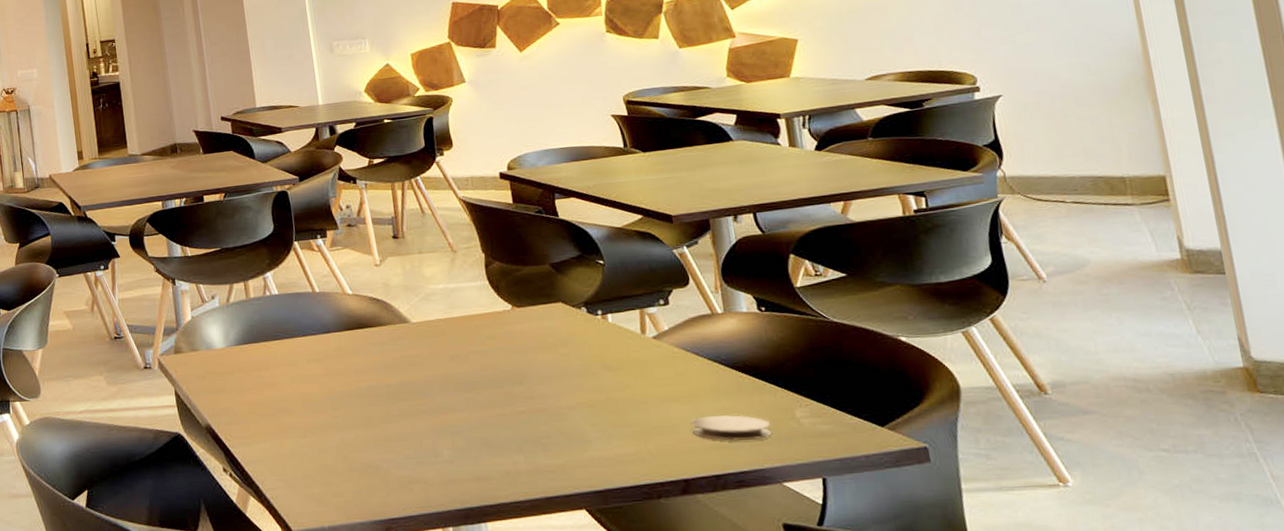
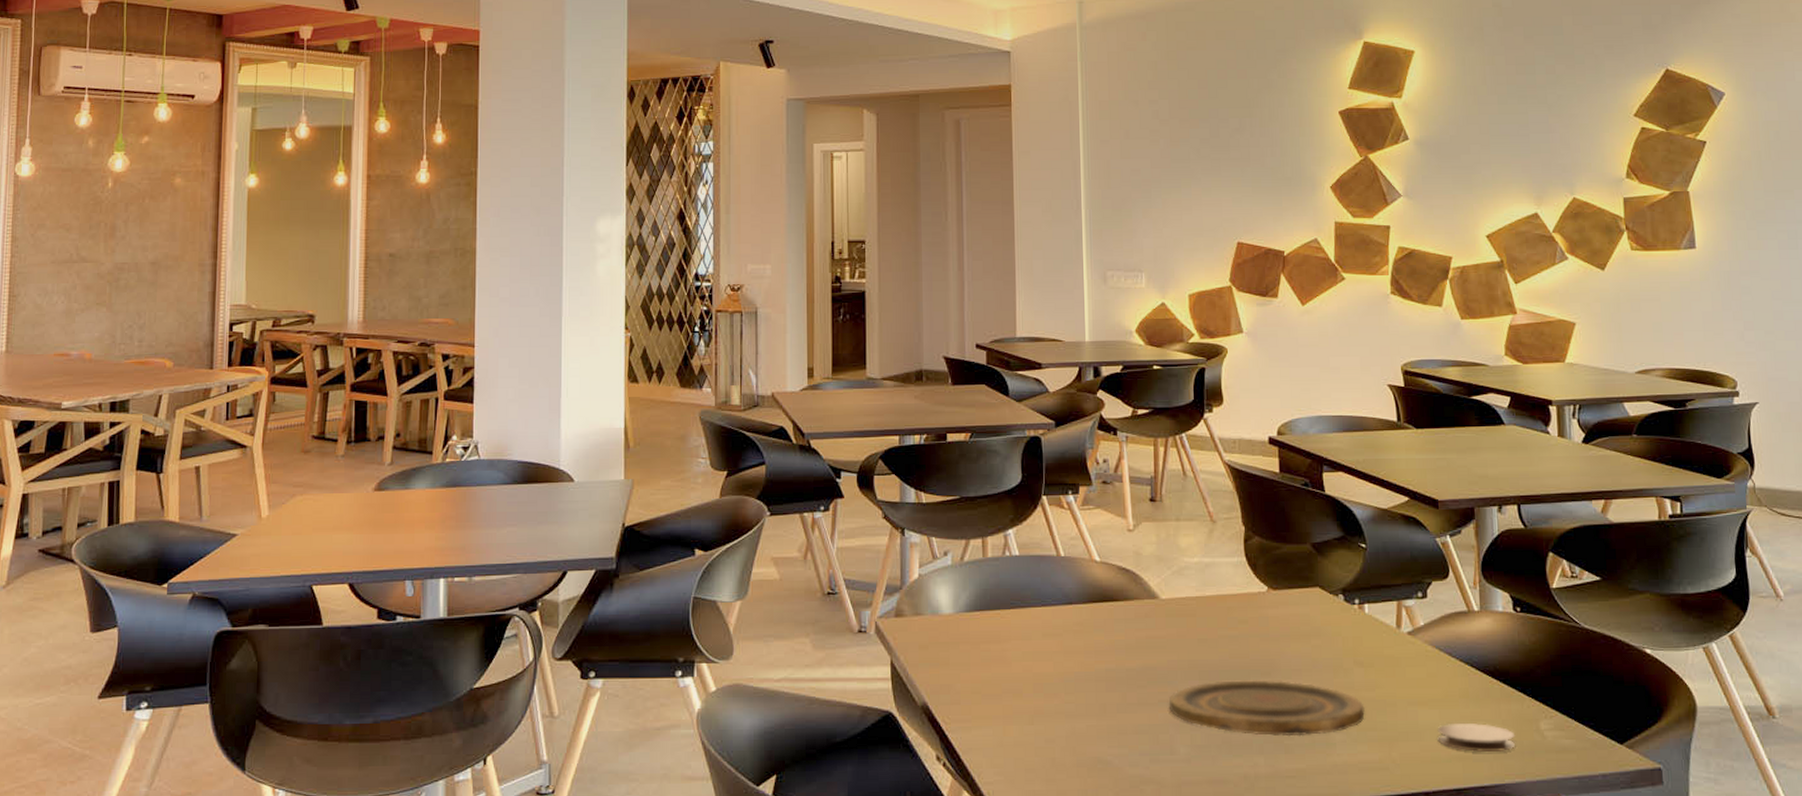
plate: none [428,387,618,436] -> present [1168,680,1365,737]

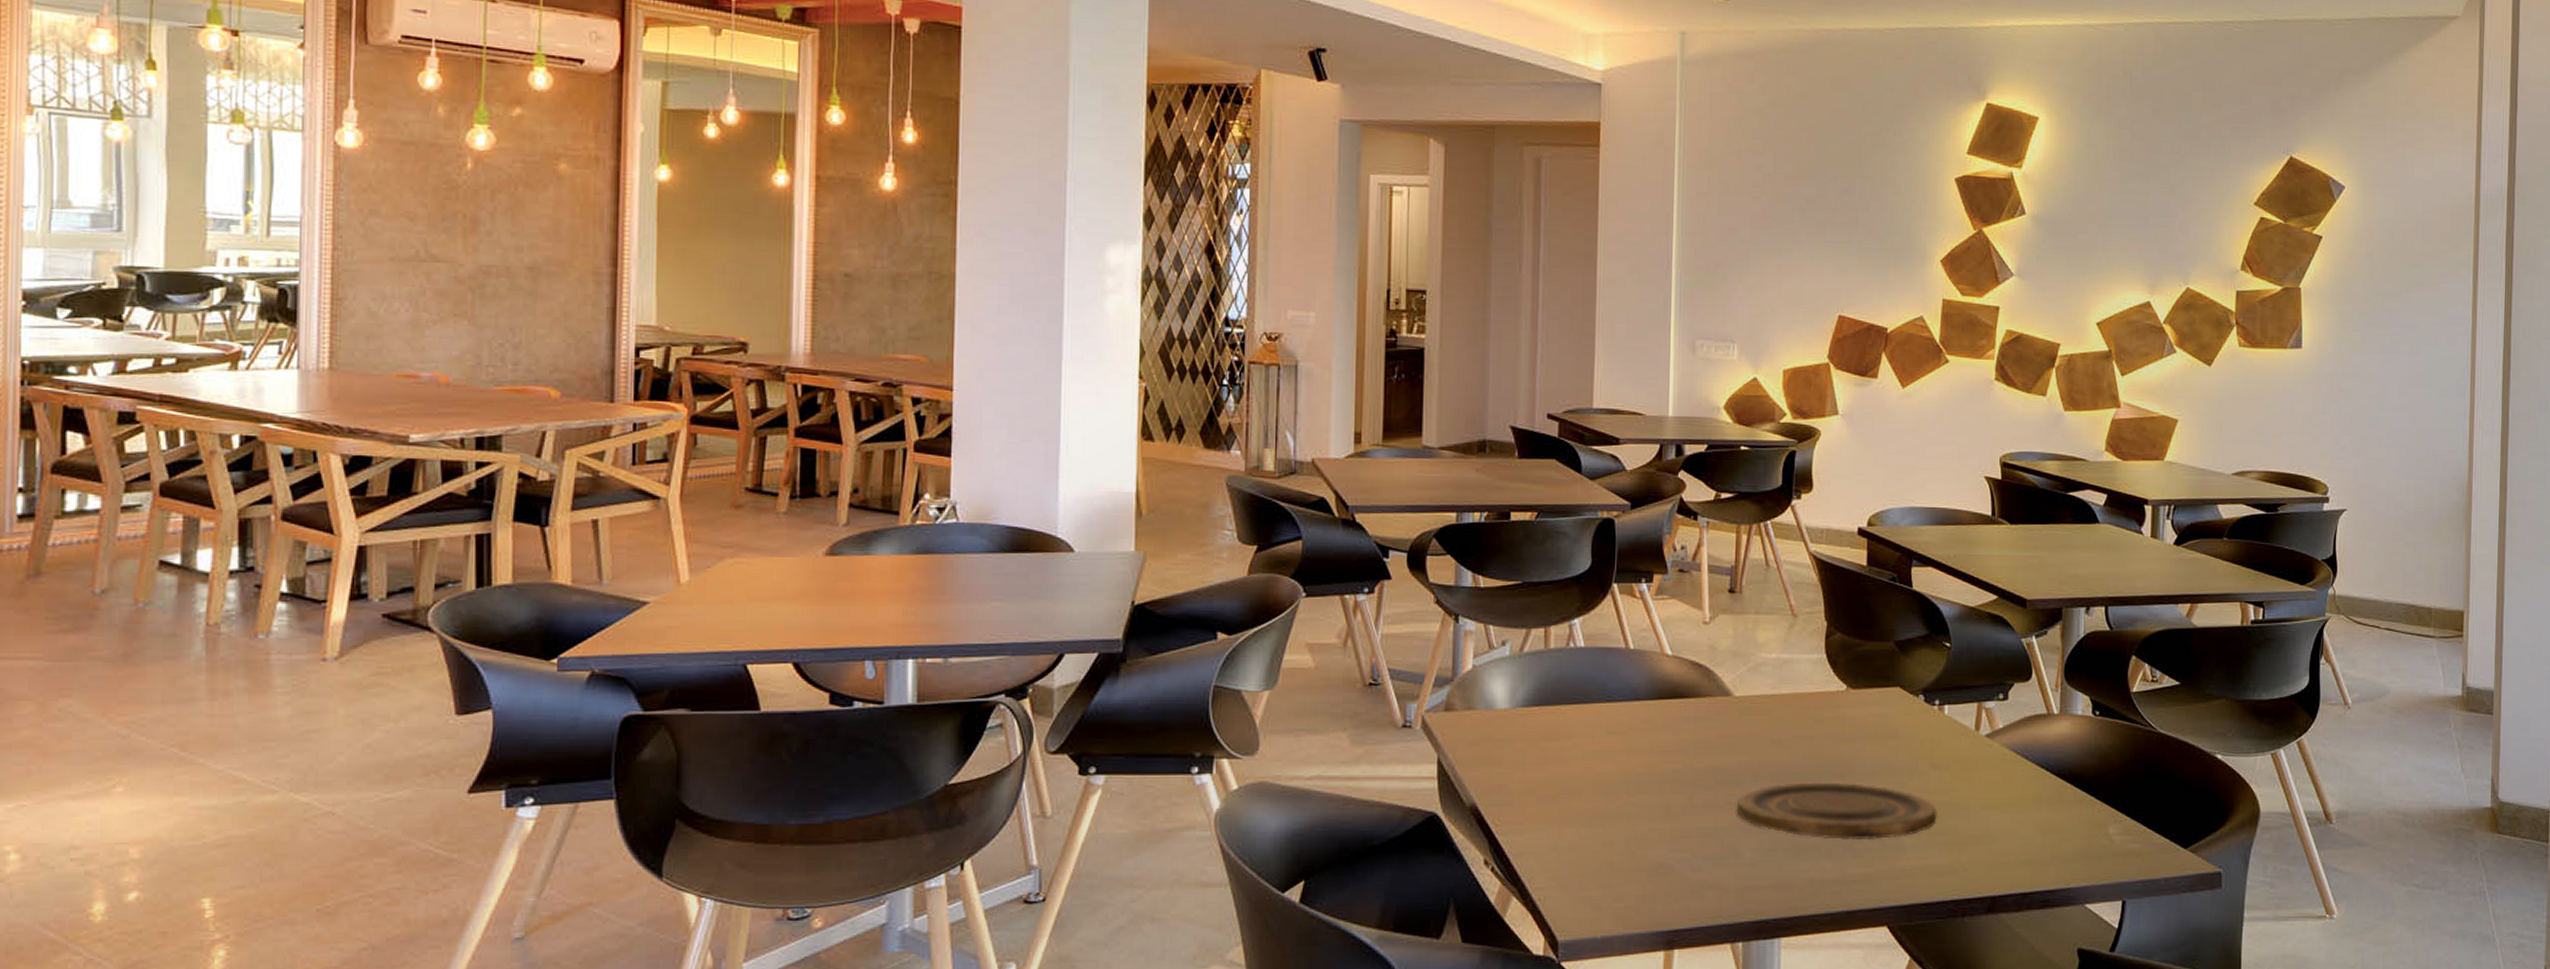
coaster: present [1437,722,1515,752] -> none [2008,827,2083,856]

